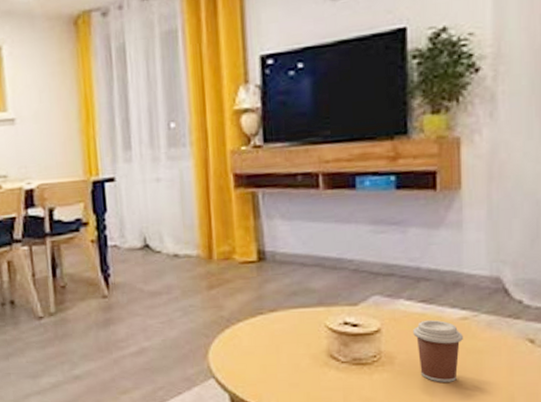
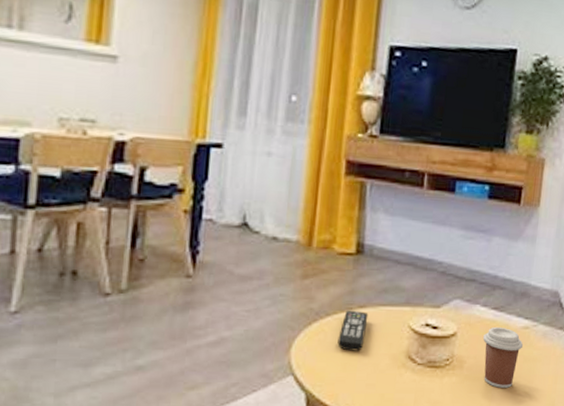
remote control: none [253,314,281,353] -> present [337,310,369,351]

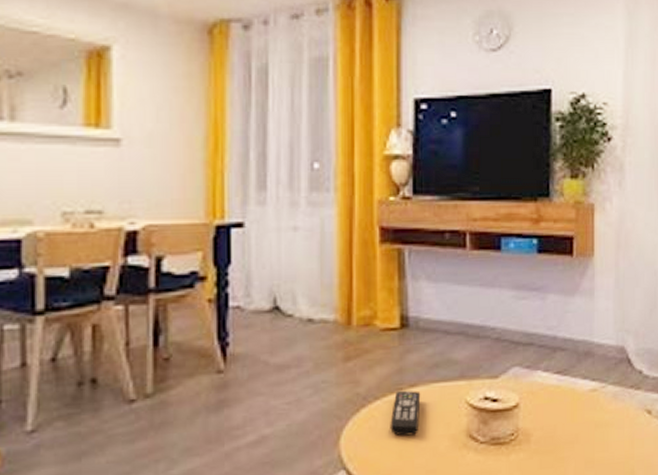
coffee cup: present [483,326,523,388] -> none [549,392,592,460]

